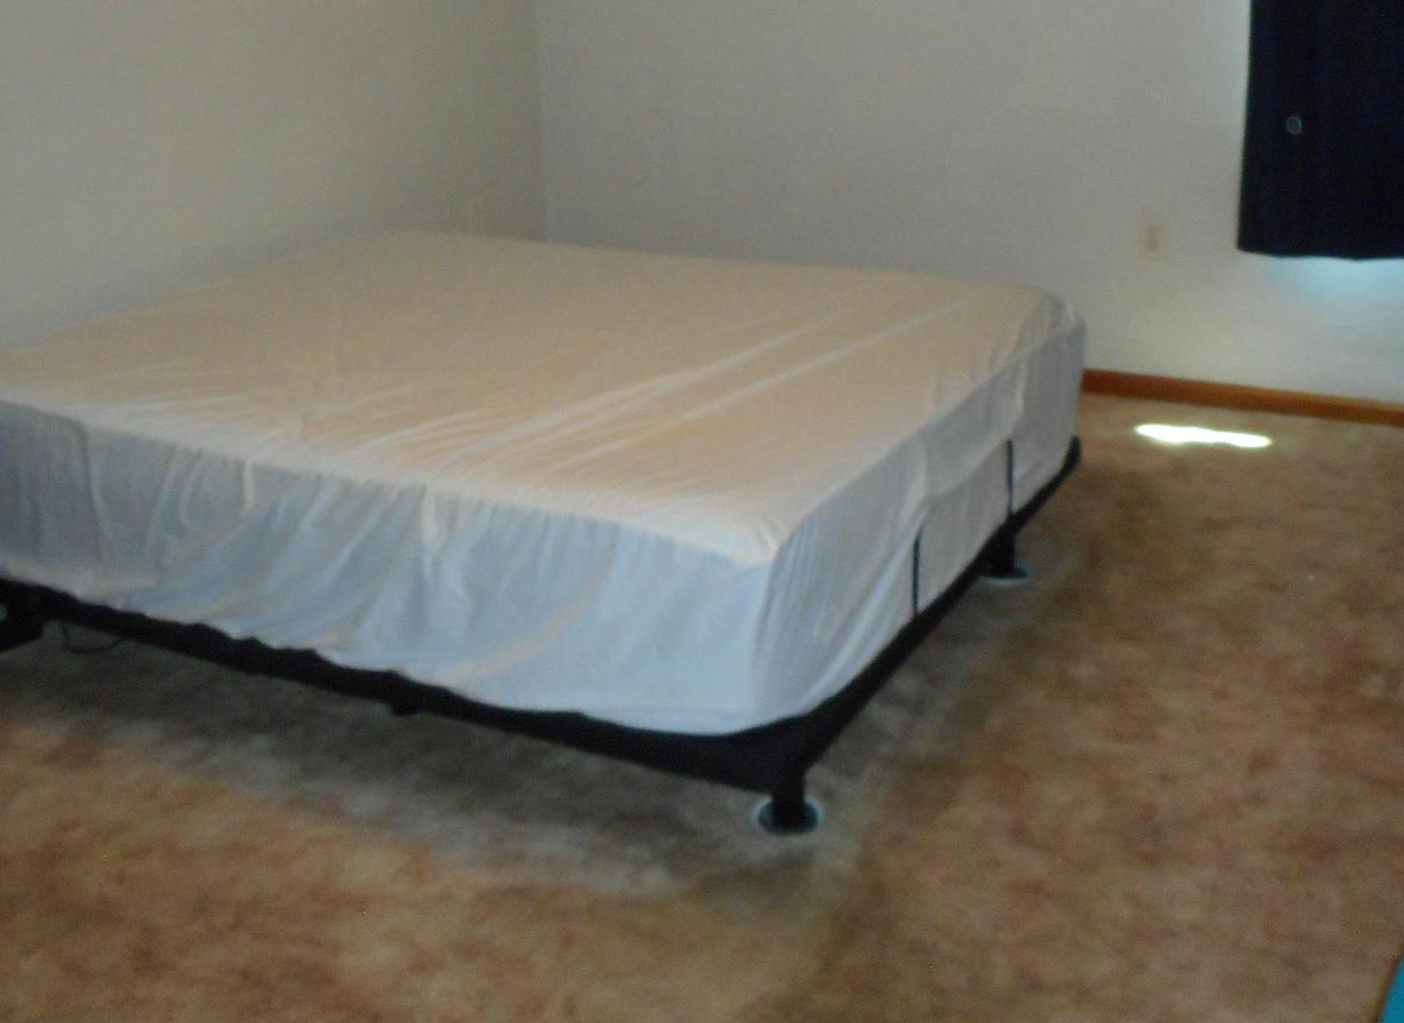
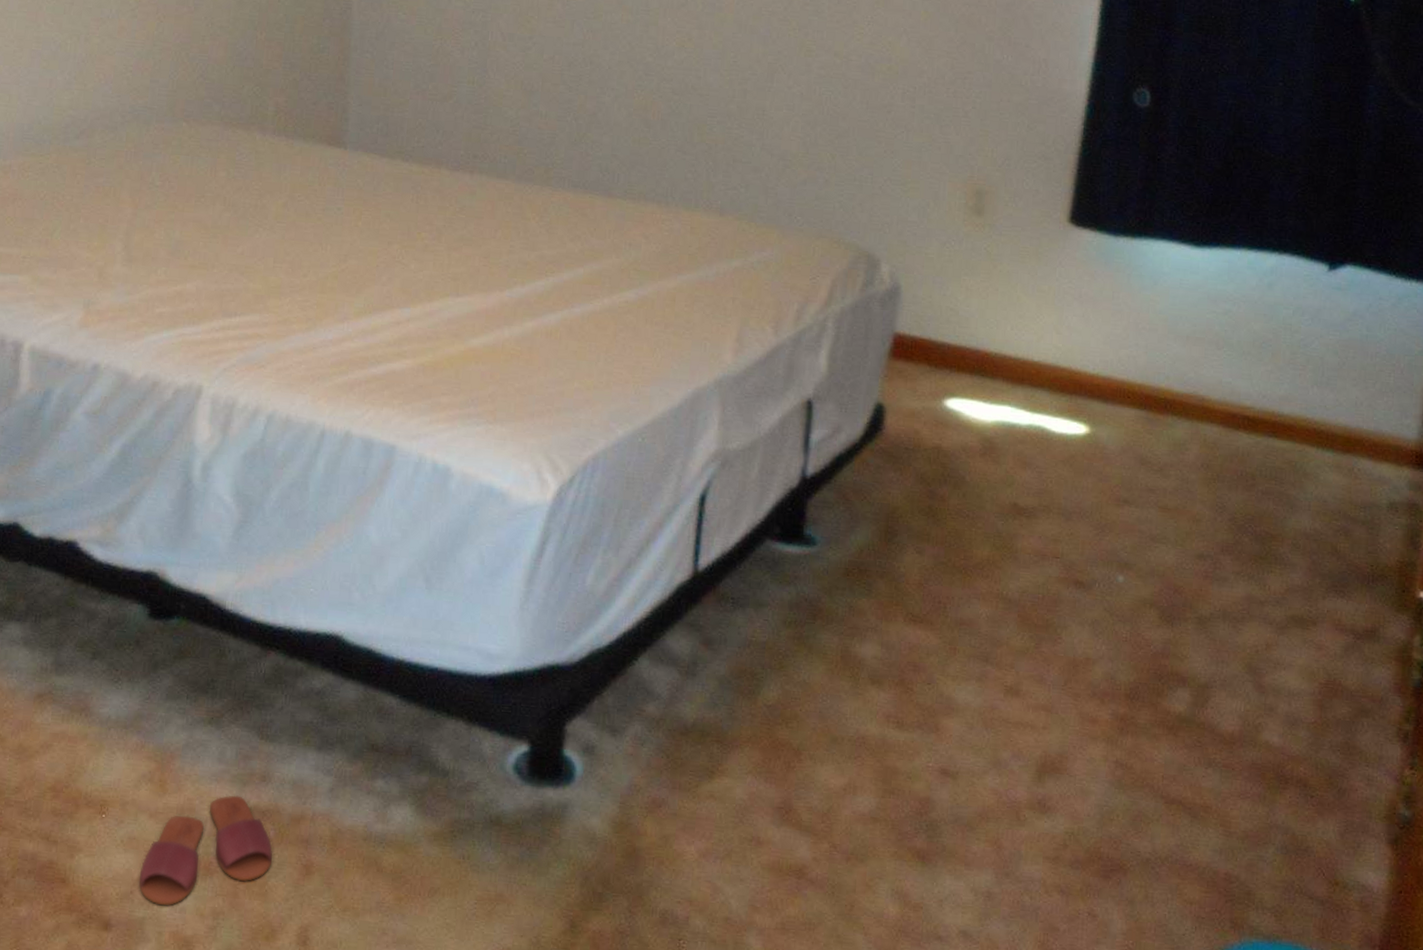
slippers: none [404,877,534,993] -> present [138,795,273,906]

